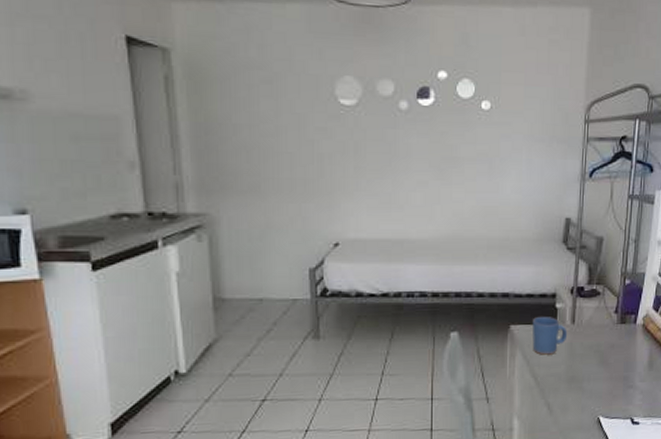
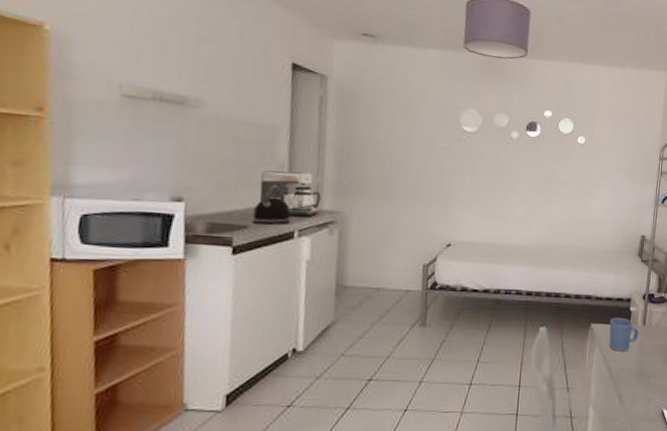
coffee maker: none [109,169,183,222] -> present [259,170,321,217]
kettle: none [109,186,152,234] -> present [253,184,291,225]

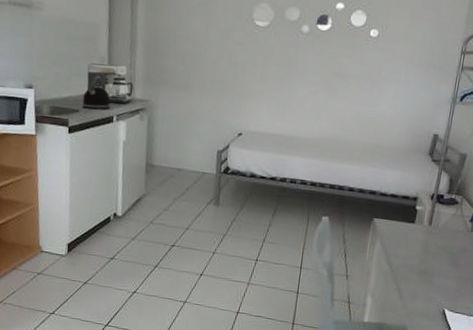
mug: present [609,317,639,352] -> none [391,214,424,249]

